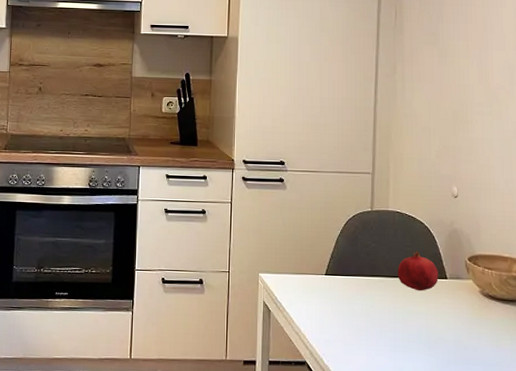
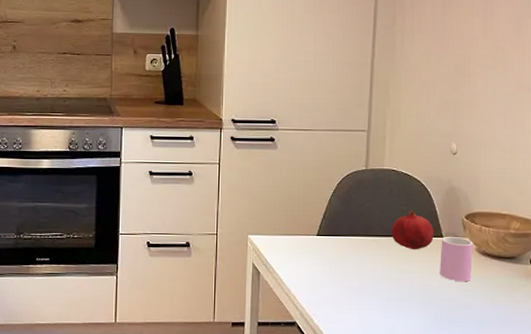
cup: none [445,277,477,324] -> present [439,236,473,282]

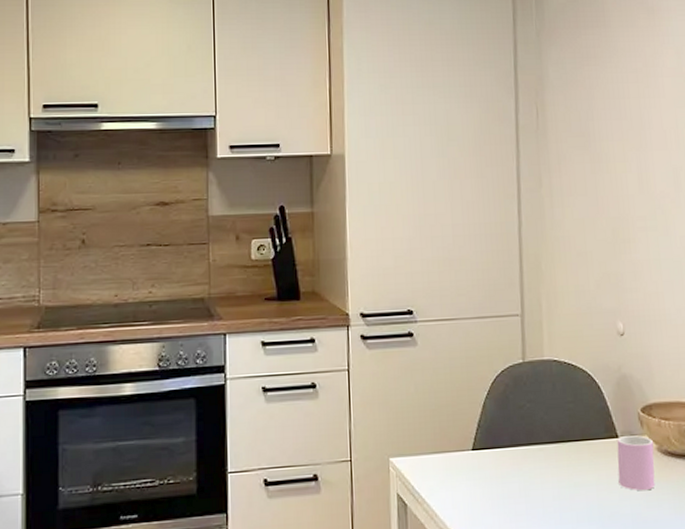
fruit: present [391,210,434,250] -> none [558,407,608,457]

